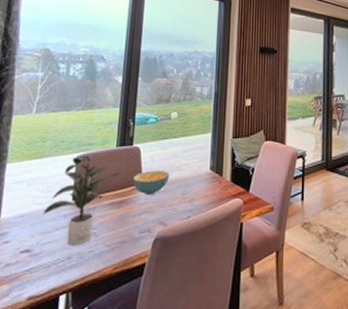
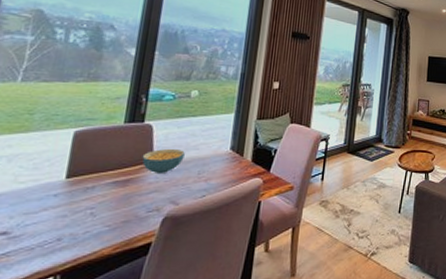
potted plant: present [43,155,119,246] -> none [27,131,126,227]

